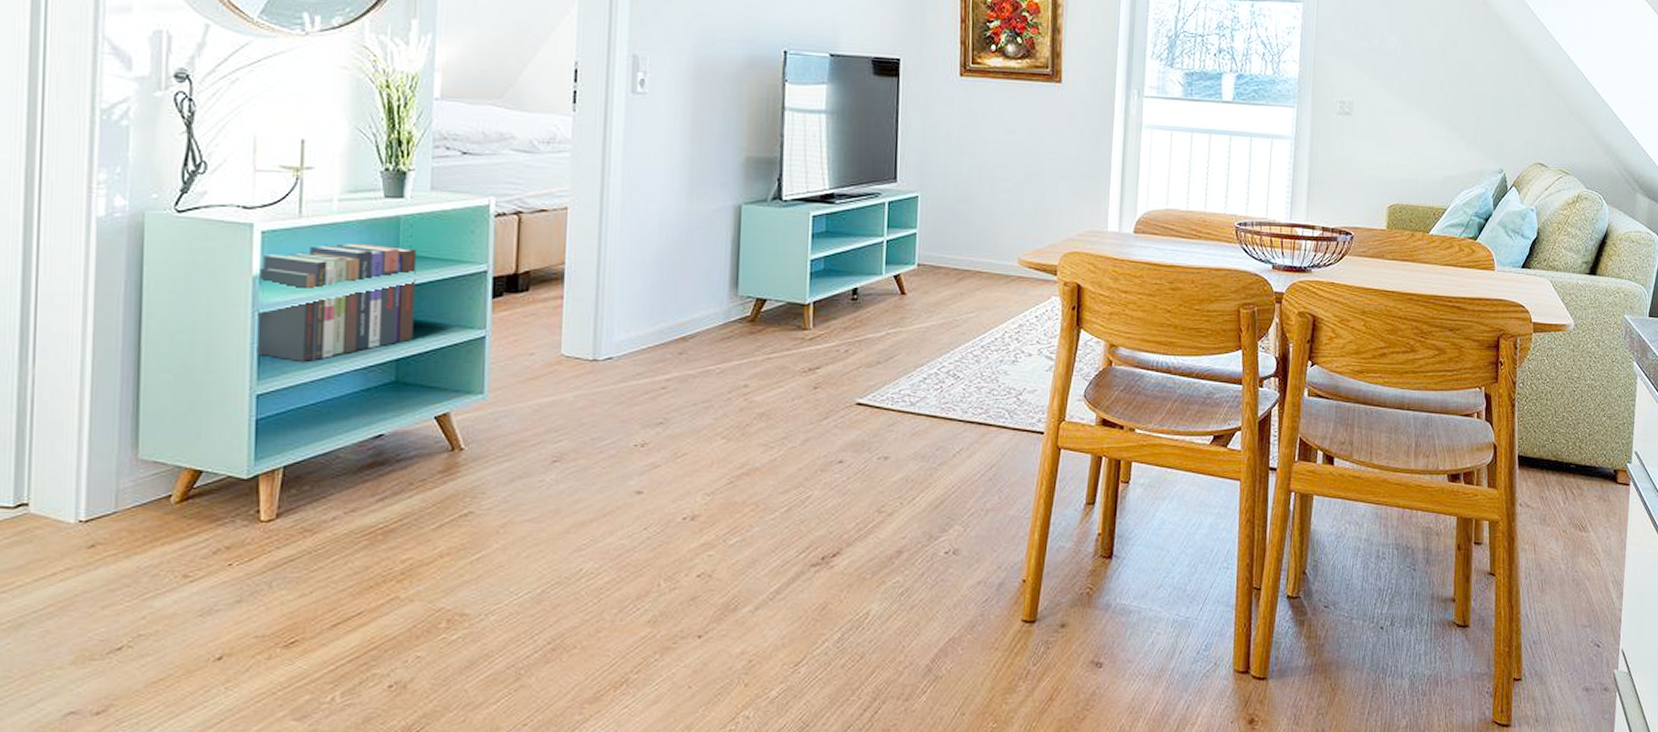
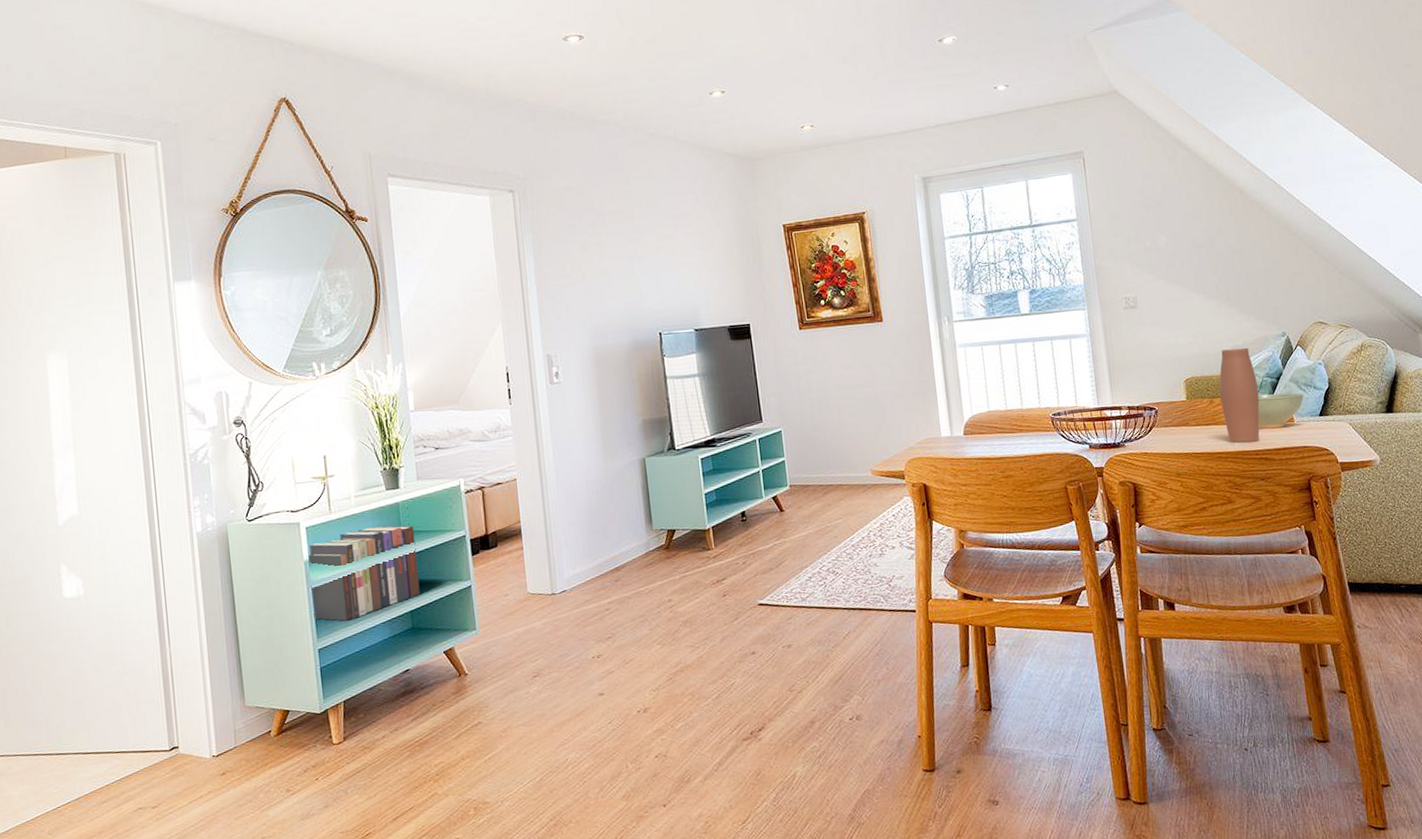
vase: none [1422,178,1465,287] -> present [1219,347,1260,443]
bowl: none [1457,235,1510,275] -> present [1257,393,1304,429]

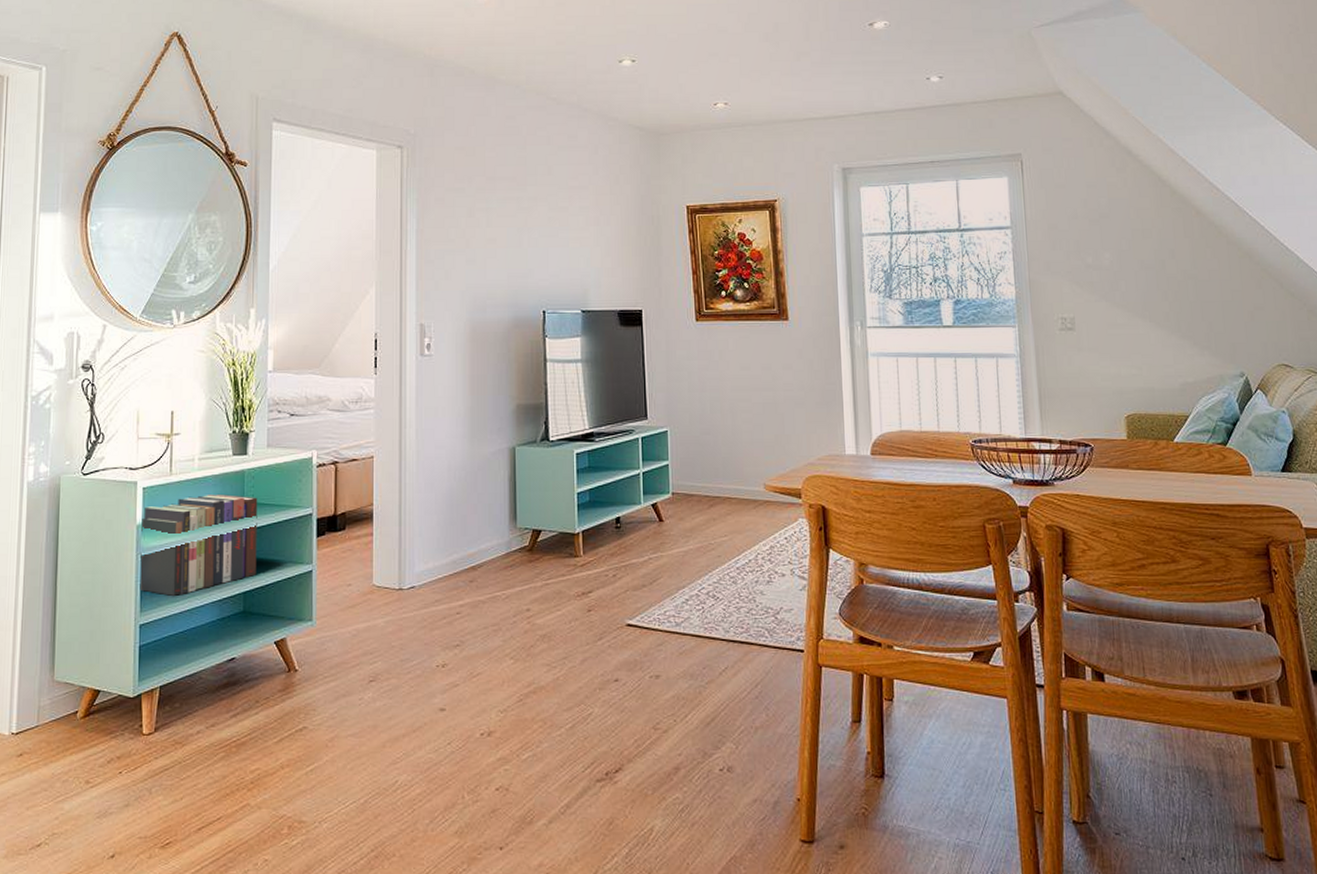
vase: present [1219,347,1260,443] -> none [1165,386,1212,494]
bowl: present [1257,393,1304,429] -> none [1209,441,1264,481]

